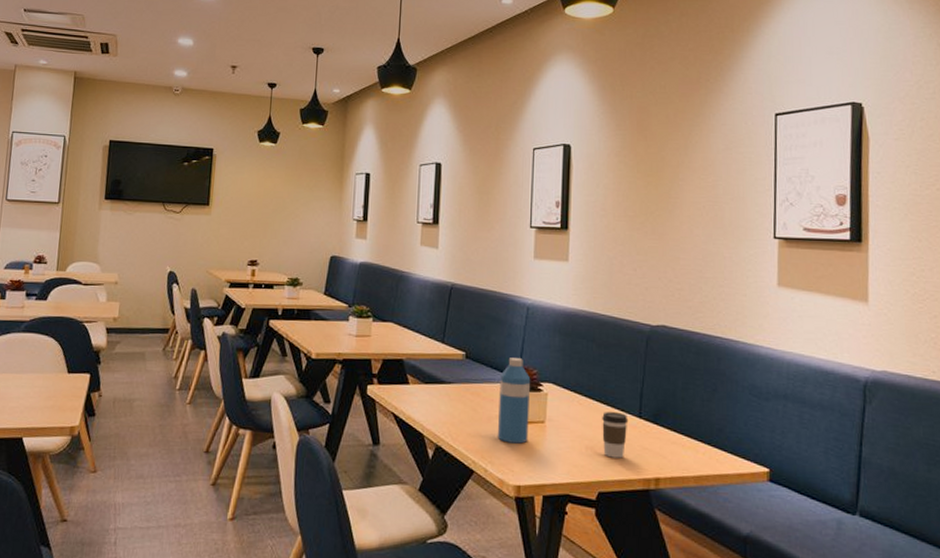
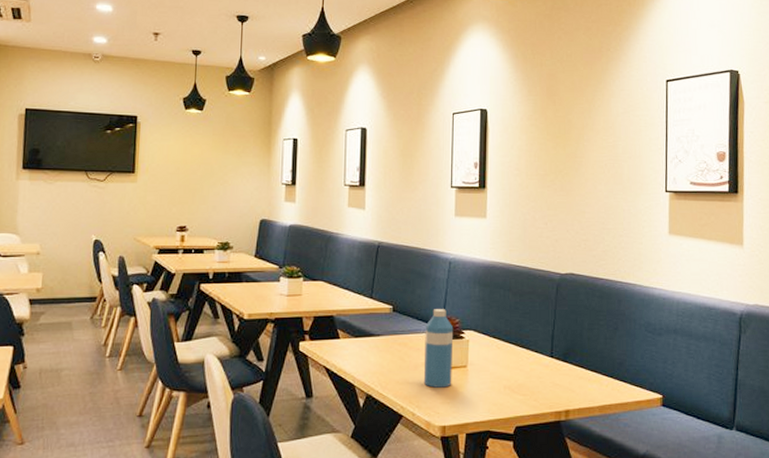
coffee cup: present [602,412,629,458] -> none [518,354,542,395]

